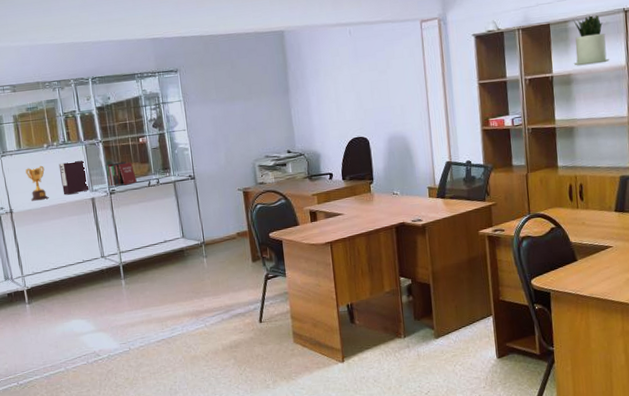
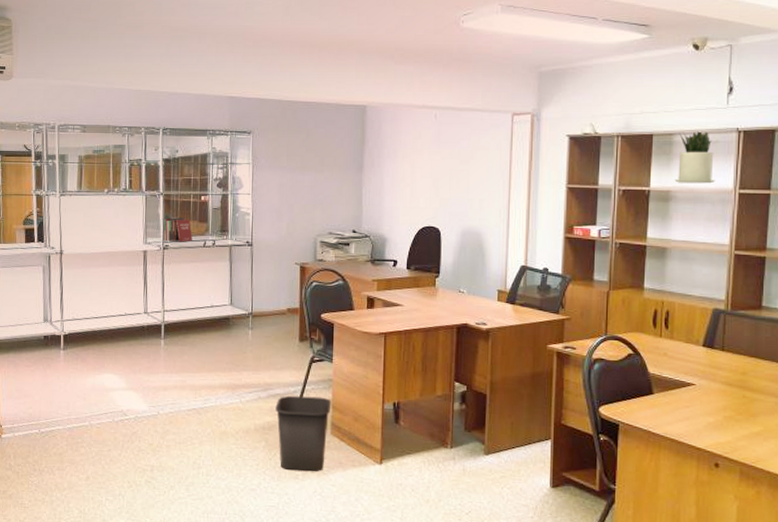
award: present [25,165,48,201] -> none [82,210,101,245]
binder: present [58,161,90,195] -> none [116,210,144,244]
waste bin: none [239,310,291,382] -> present [275,395,332,472]

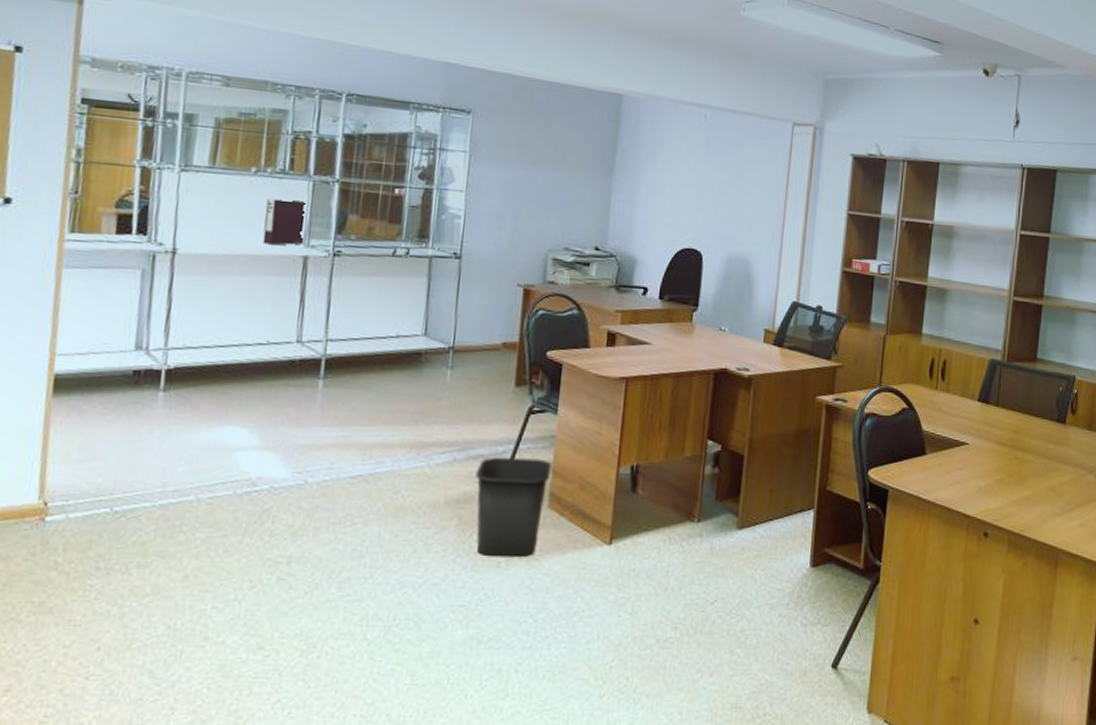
binder: none [116,210,144,244] -> present [262,198,307,246]
books: present [161,217,193,242] -> none [331,214,379,249]
planter: present [674,131,715,184] -> none [958,162,998,222]

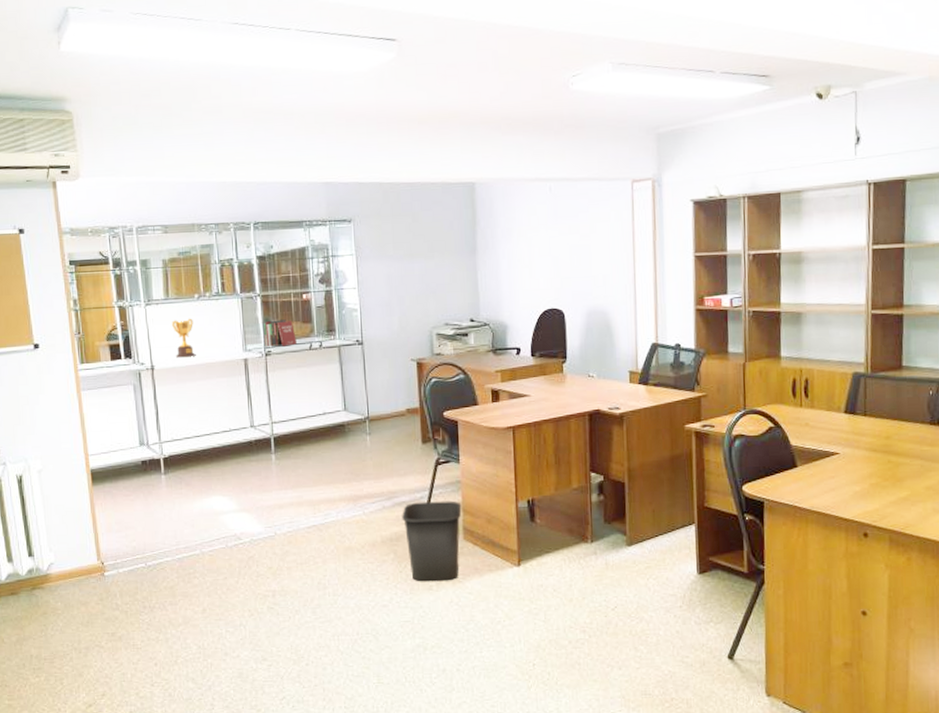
award: none [209,195,244,244] -> present [172,318,195,358]
binder: present [262,198,307,246] -> none [209,316,243,354]
books: none [331,214,379,249] -> present [263,319,298,348]

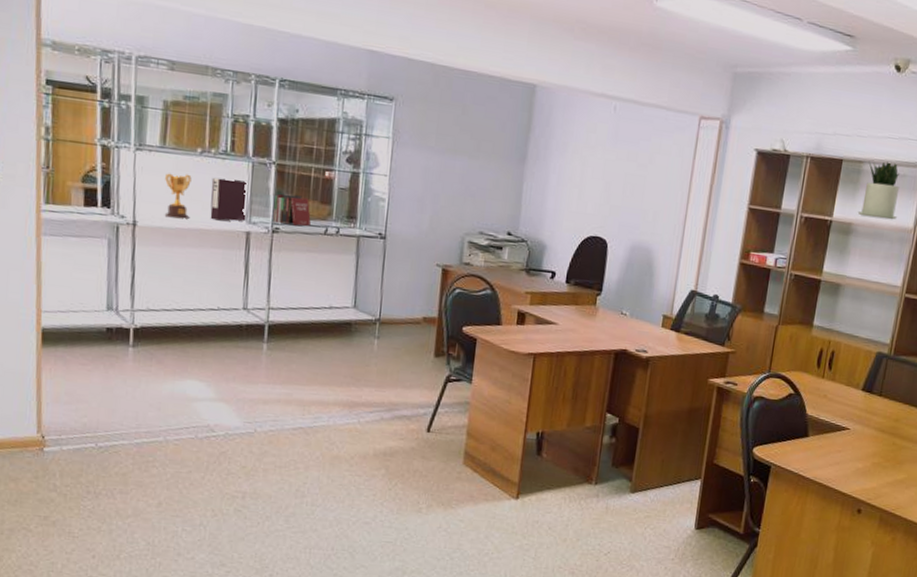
binder: none [209,316,243,354] -> present [210,177,248,222]
waste bin: present [402,501,462,582] -> none [400,418,467,505]
planter: none [805,186,847,243] -> present [857,160,900,220]

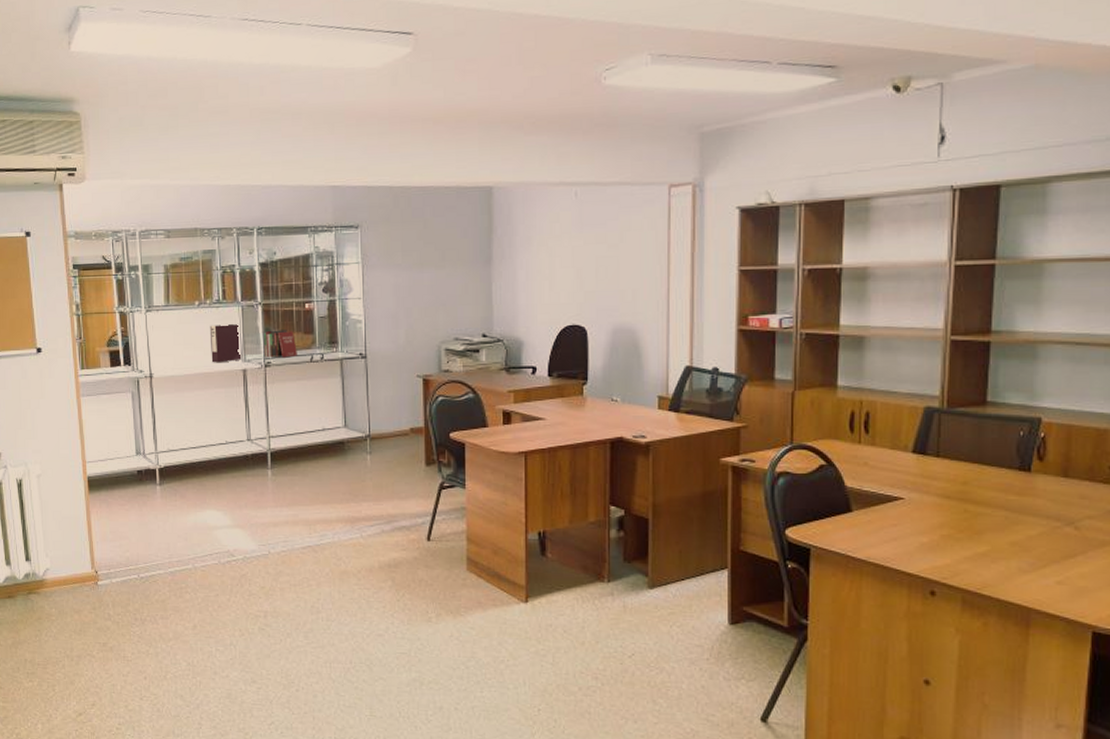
award: present [164,173,192,219] -> none [172,326,194,366]
planter: present [857,160,900,220] -> none [872,192,924,257]

